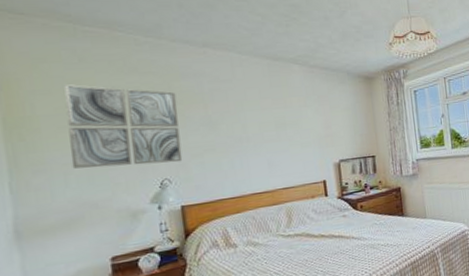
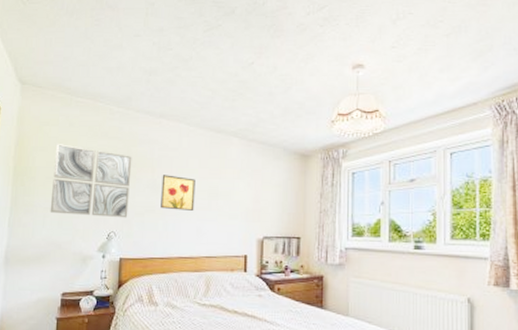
wall art: none [217,109,262,146] -> present [161,175,195,211]

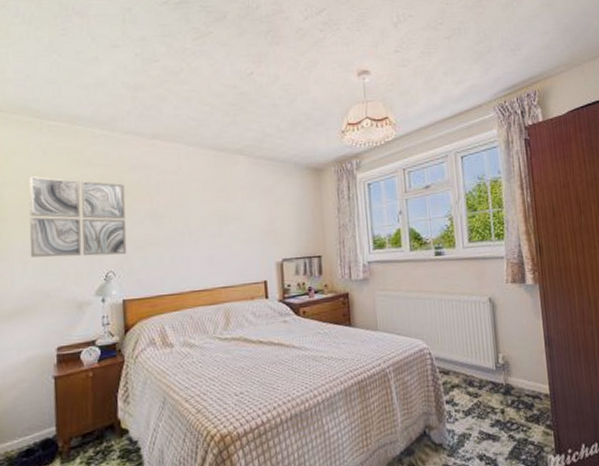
wall art: present [161,175,195,211] -> none [162,202,204,240]

